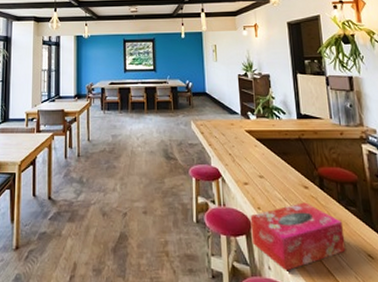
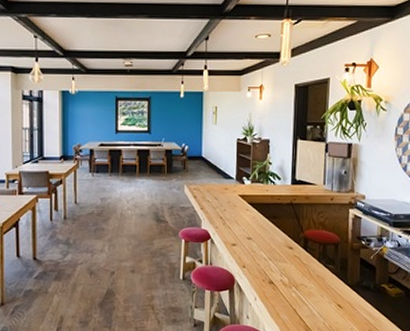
tissue box: present [250,202,346,271] -> none [234,261,320,320]

